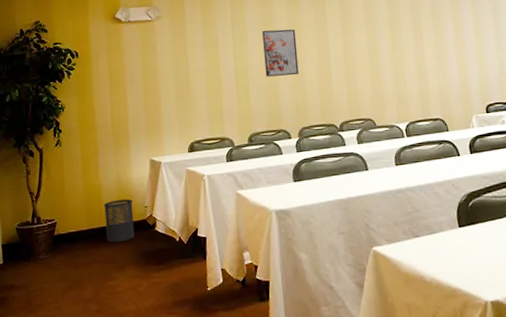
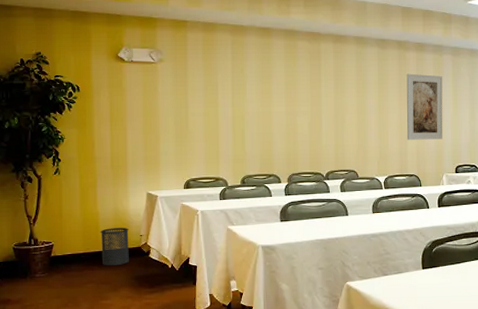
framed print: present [262,29,299,77] -> none [260,82,292,126]
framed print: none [420,5,468,80] -> present [406,73,443,140]

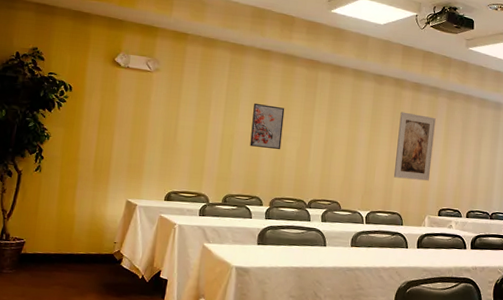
trash can: present [100,228,129,266] -> none [72,231,103,271]
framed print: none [260,82,292,126] -> present [250,103,285,150]

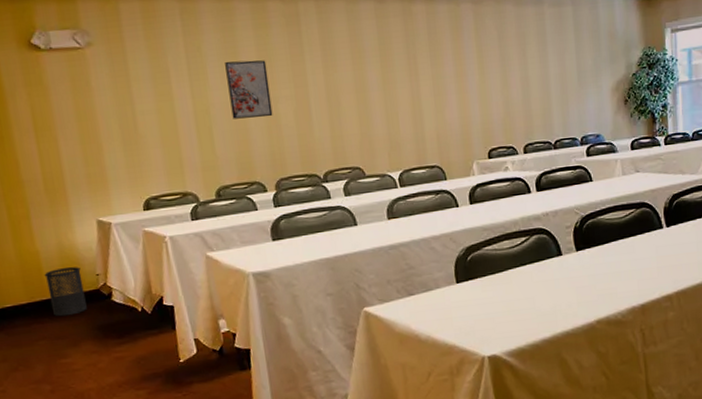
trash can: none [72,231,103,271] -> present [44,267,87,317]
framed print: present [393,111,436,181] -> none [415,32,469,122]

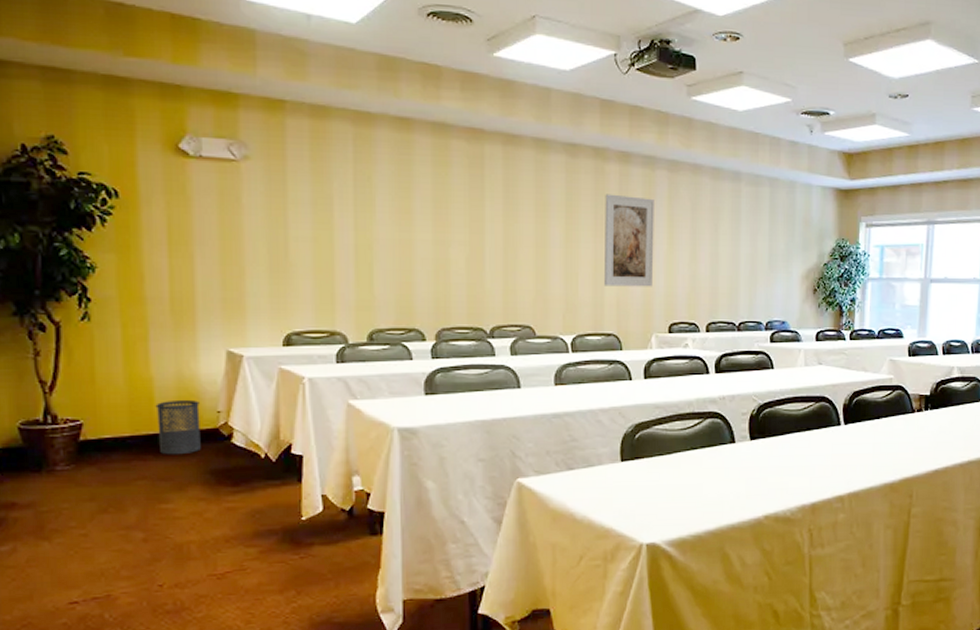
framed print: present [225,60,273,119] -> none [396,196,443,261]
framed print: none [415,32,469,122] -> present [603,194,654,287]

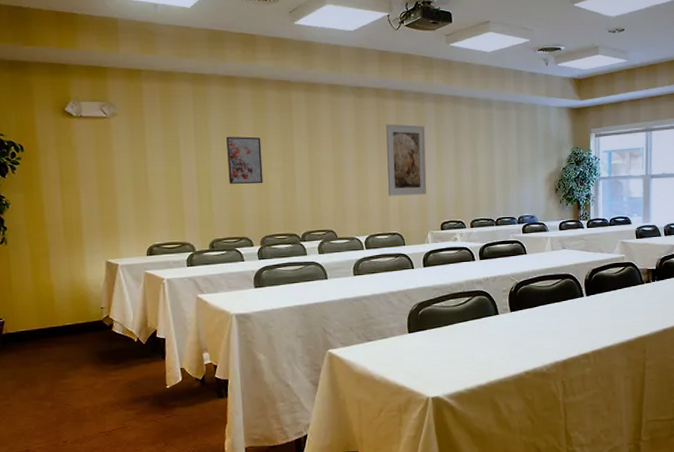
trash can: present [155,400,201,455] -> none [56,300,90,342]
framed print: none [396,196,443,261] -> present [226,136,263,184]

